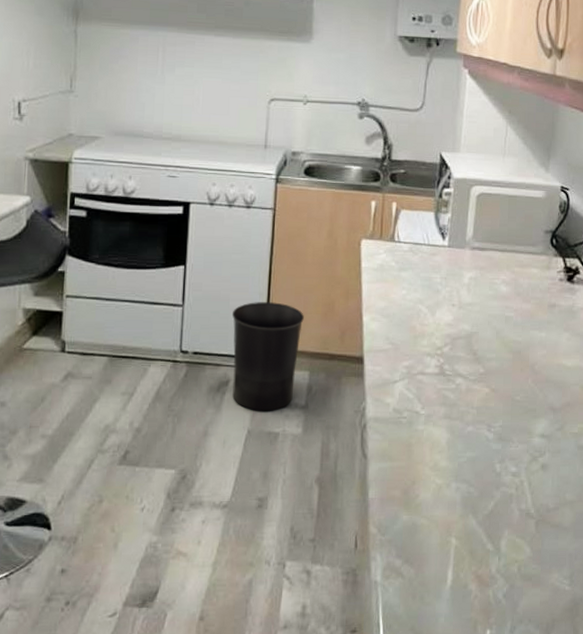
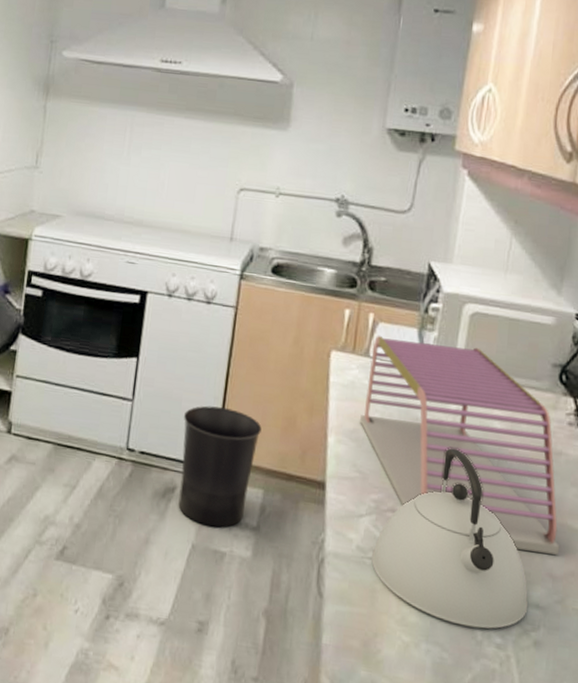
dish rack: none [390,221,558,390] -> present [360,335,560,555]
kettle: none [407,311,536,462] -> present [371,447,528,629]

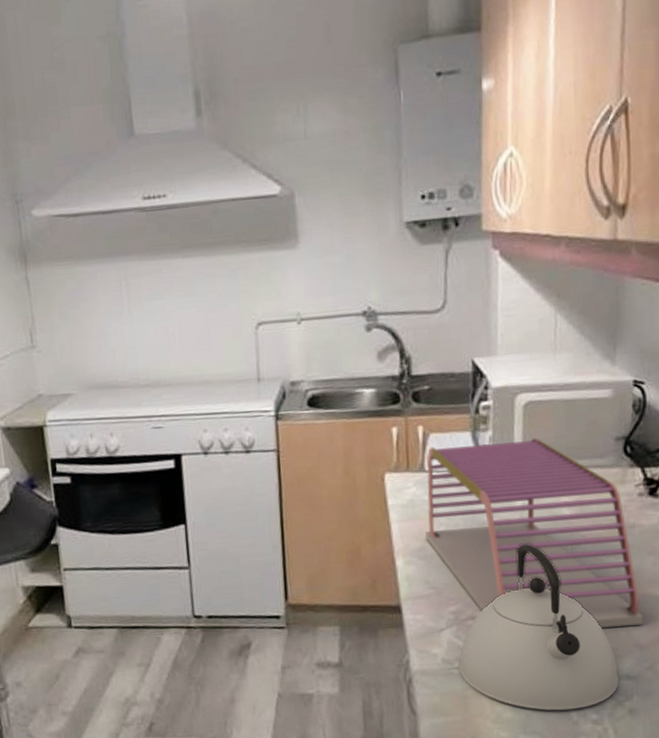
waste bin: present [178,405,262,528] -> none [244,554,327,673]

